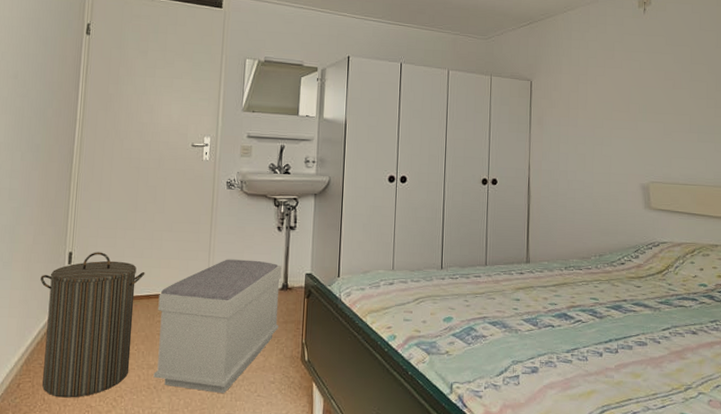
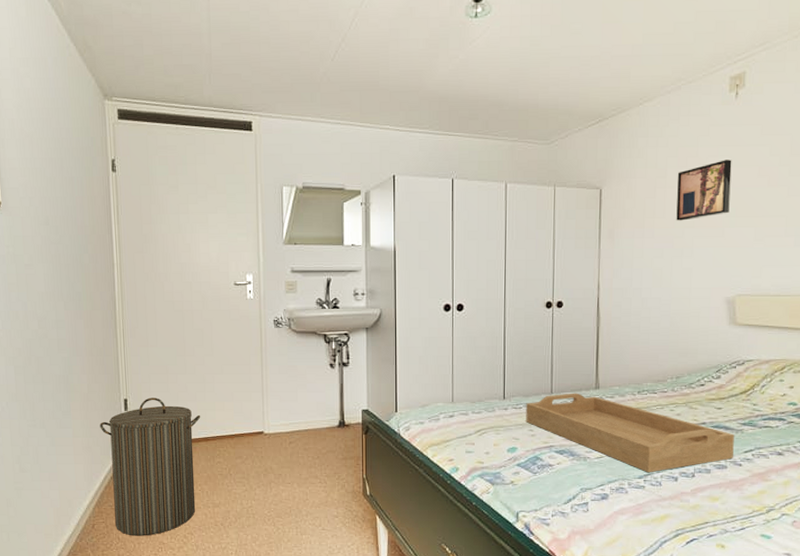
bench: present [153,259,282,394] -> none [216,399,338,529]
serving tray: none [461,266,653,348] -> present [526,393,735,473]
wall art: none [596,63,643,113] -> present [676,159,732,221]

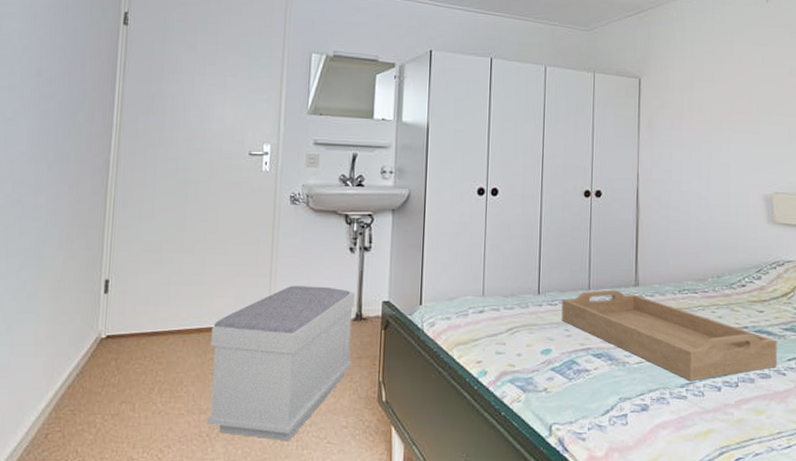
laundry hamper: present [100,397,201,536] -> none [71,279,196,450]
bench: none [216,399,338,529] -> present [206,285,355,442]
wall art: present [676,159,732,221] -> none [713,58,765,115]

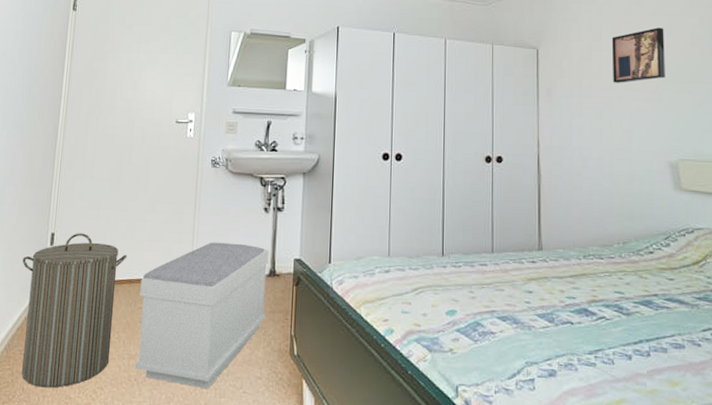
laundry hamper: none [71,279,196,450] -> present [22,233,127,388]
serving tray: present [561,289,777,382] -> none [465,253,691,349]
wall art: none [713,58,765,115] -> present [612,28,665,83]

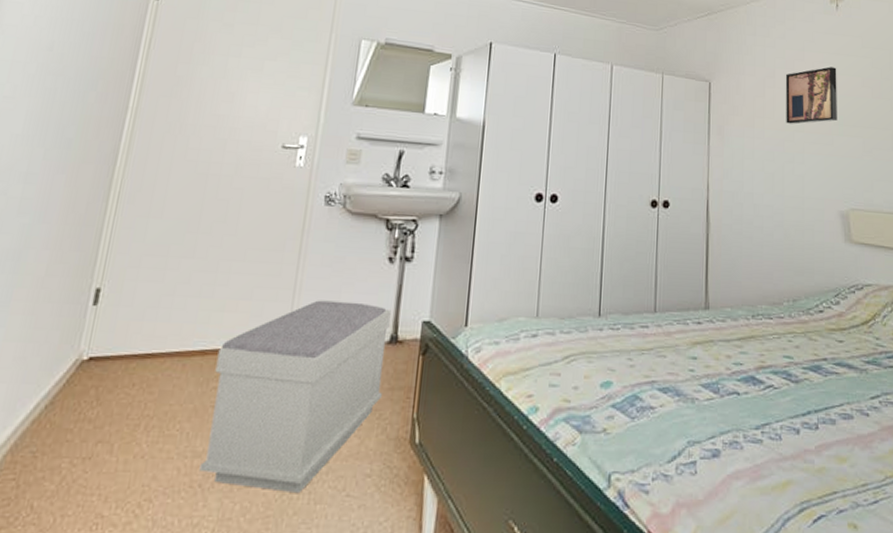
laundry hamper: present [22,233,127,388] -> none [32,288,202,504]

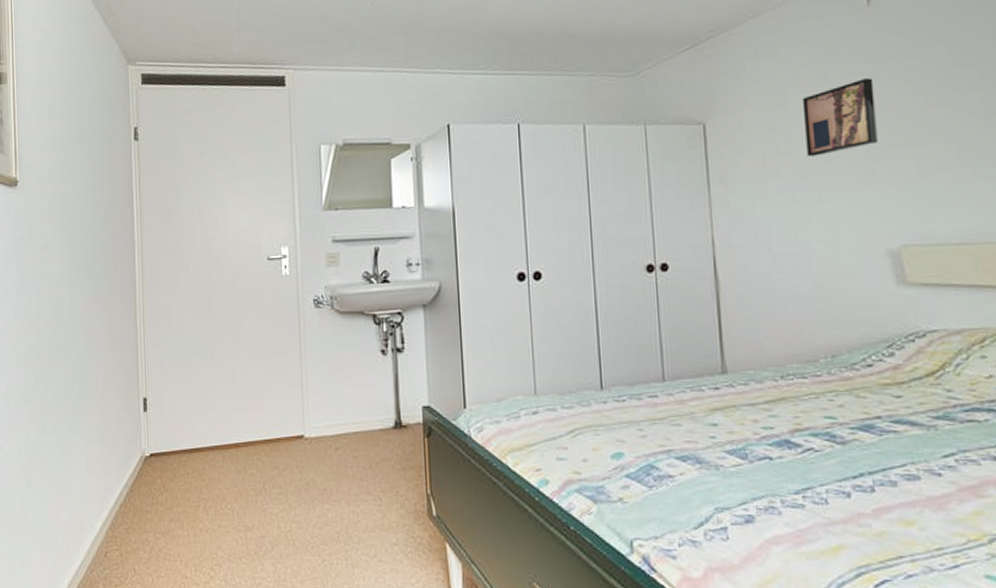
bench: present [199,300,391,494] -> none [248,393,395,560]

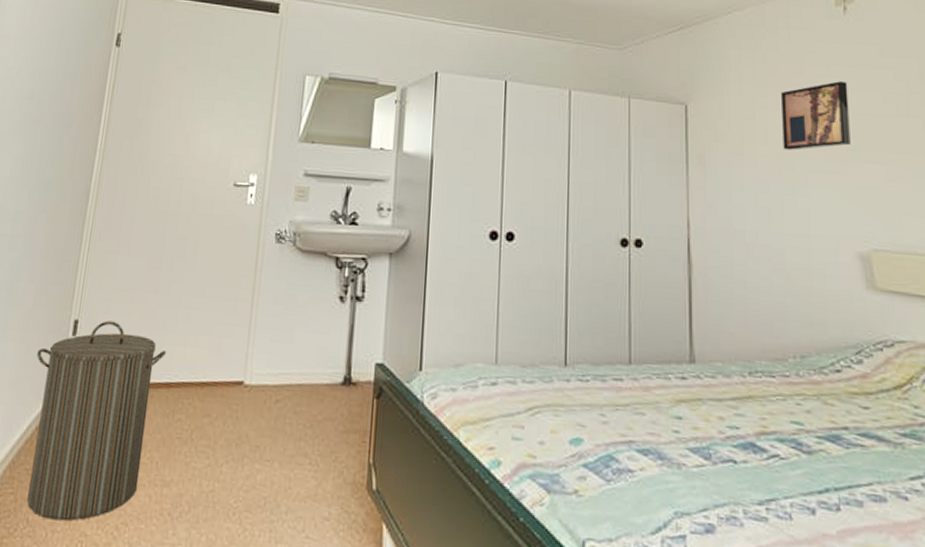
laundry hamper: none [116,395,230,568] -> present [27,320,167,521]

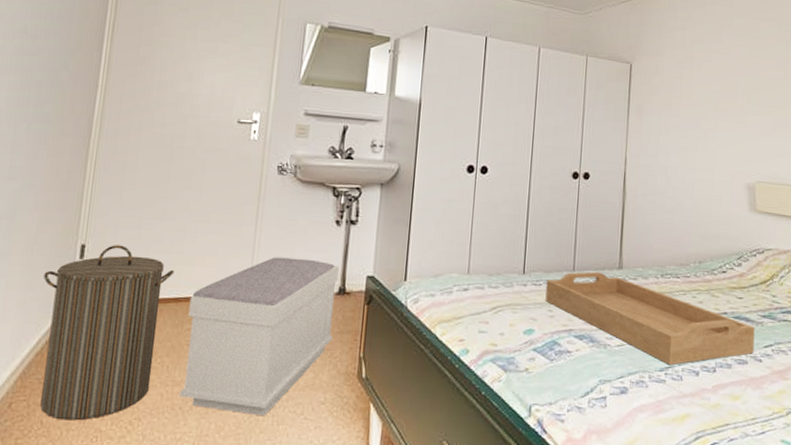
bench: none [168,338,344,531] -> present [179,257,339,417]
serving tray: none [595,365,894,498] -> present [545,271,755,366]
wall art: present [781,81,851,150] -> none [701,49,752,104]

